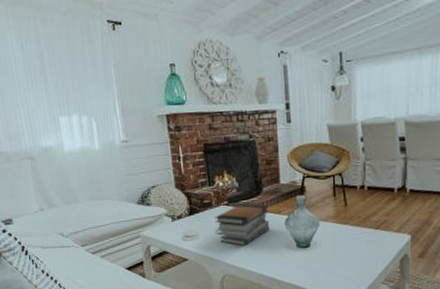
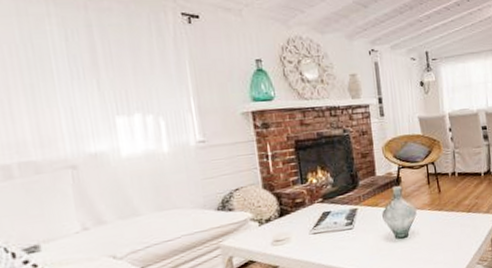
book stack: present [214,203,270,246] -> none [308,198,368,244]

